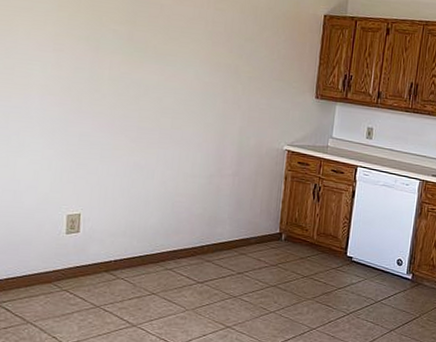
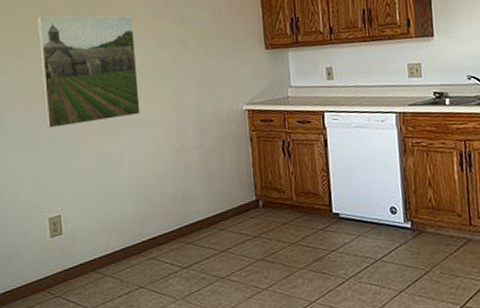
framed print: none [78,11,189,133] -> present [37,15,140,128]

